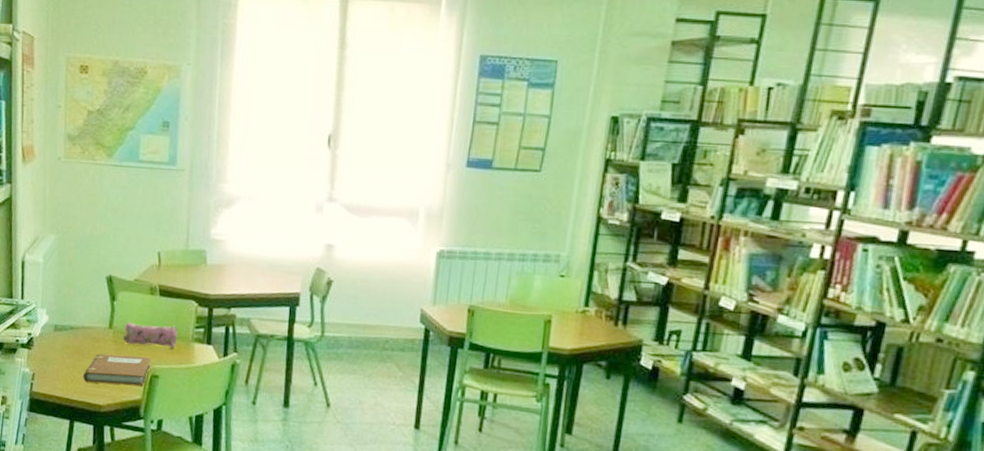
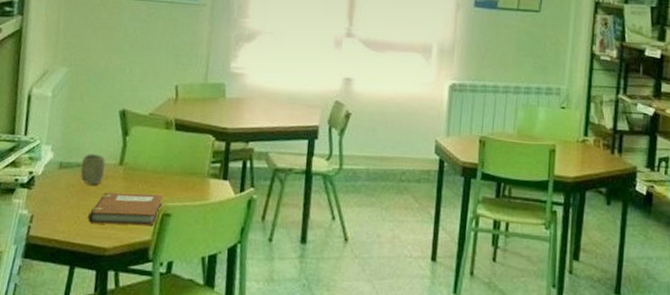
cup: none [74,317,97,347] -> present [80,154,106,185]
pencil case: present [122,321,177,348] -> none [133,157,193,184]

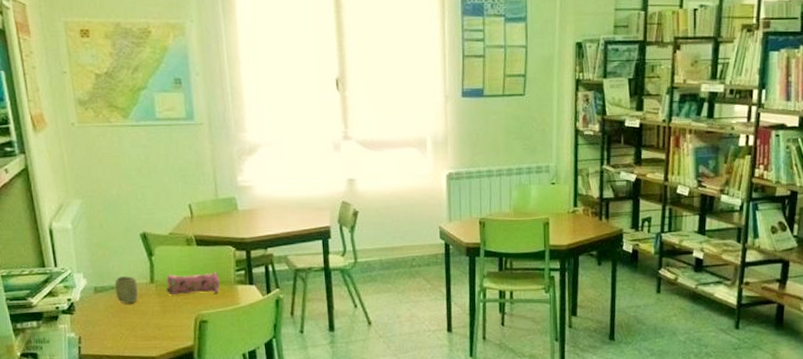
notebook: present [88,192,164,226] -> none [132,305,198,337]
pencil case: none [133,157,193,184] -> present [166,272,220,295]

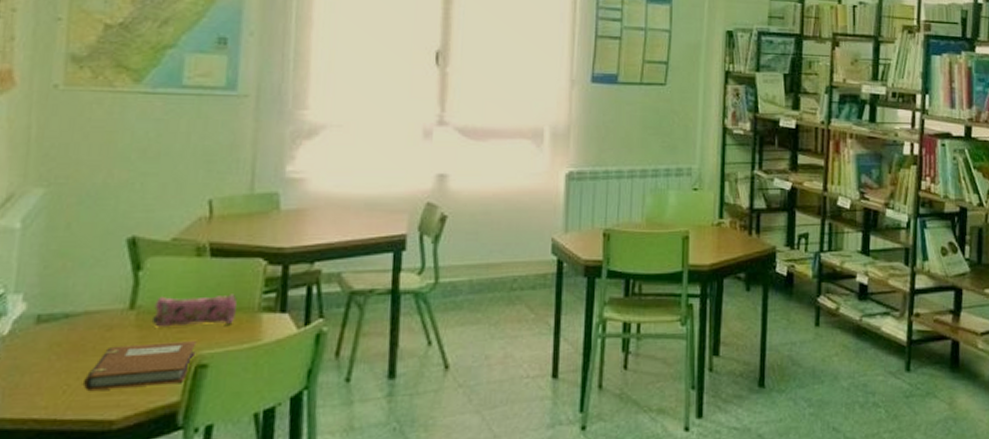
cup: present [114,276,139,304] -> none [70,299,109,340]
notebook: none [132,305,198,337] -> present [83,341,197,390]

